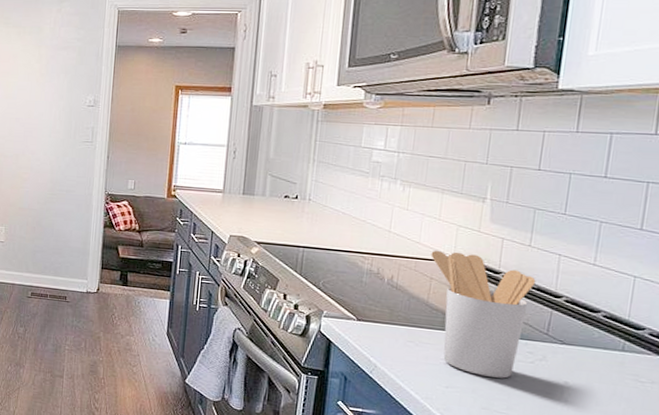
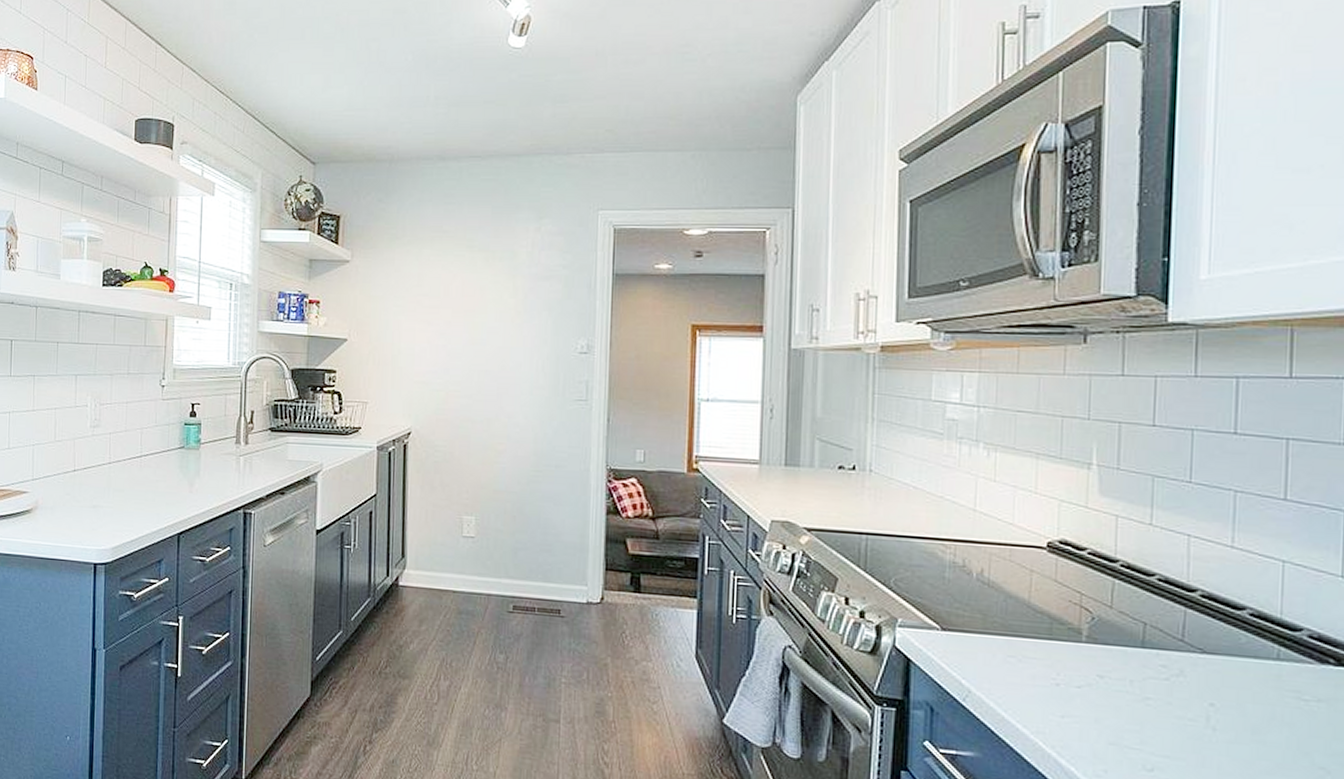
utensil holder: present [430,250,536,379] -> none [1028,533,1162,702]

